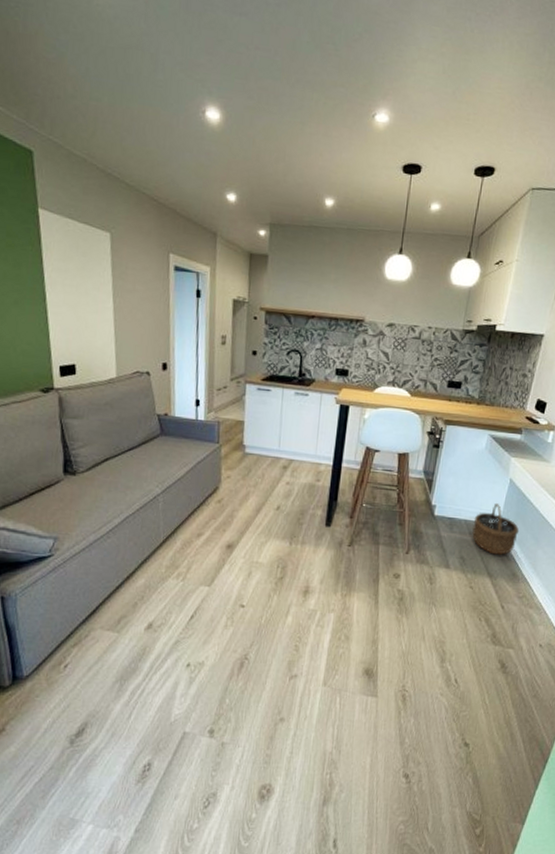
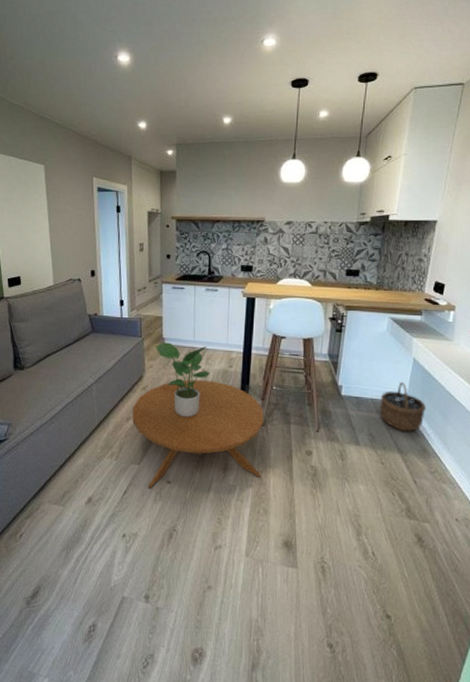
coffee table: none [204,493,352,613] -> present [132,380,264,489]
potted plant: none [235,450,295,536] -> present [156,342,210,418]

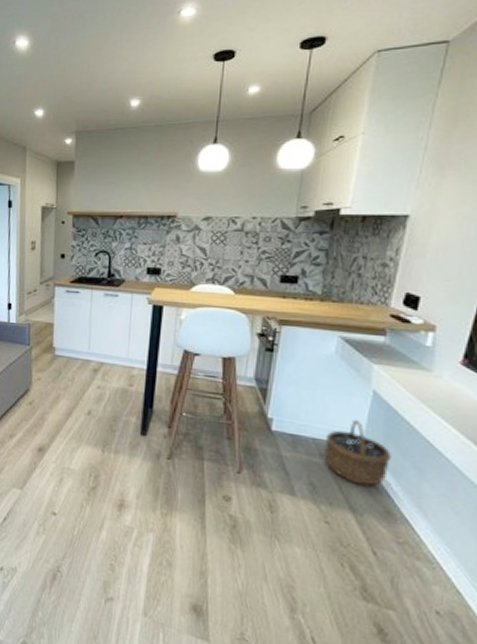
coffee table: present [132,380,264,489] -> none [16,397,171,522]
potted plant: present [156,342,210,418] -> none [45,352,106,441]

